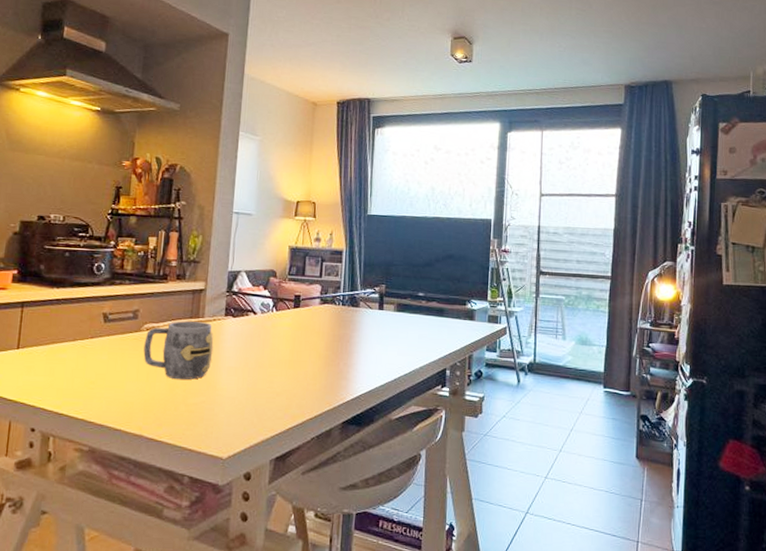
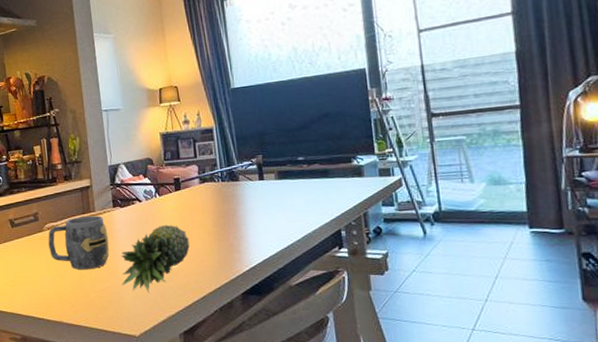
fruit: none [218,341,299,411] -> present [121,224,190,292]

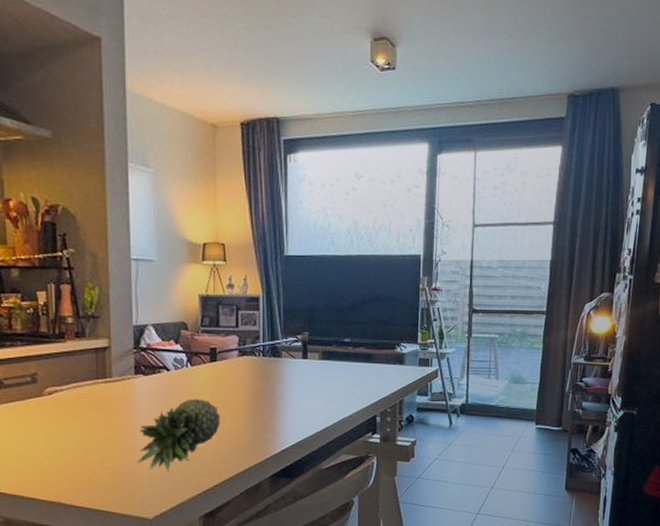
mug: present [48,215,109,270] -> none [48,382,126,444]

